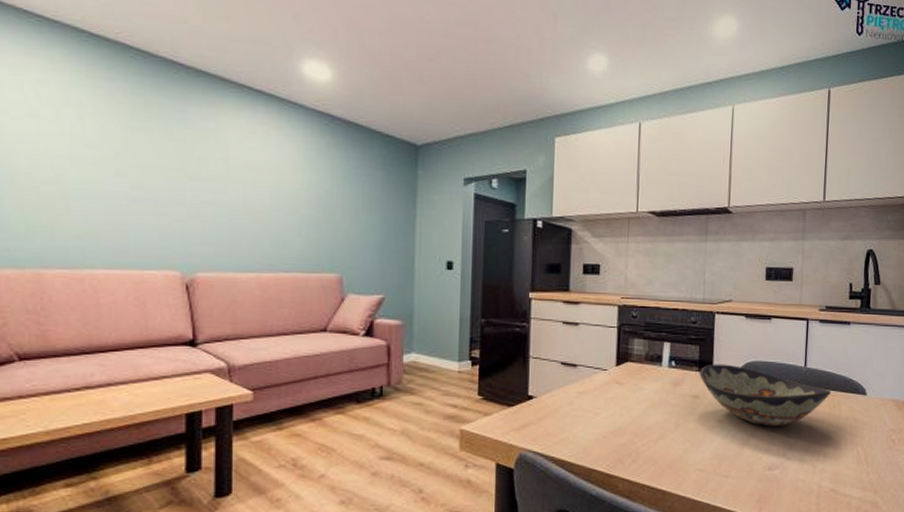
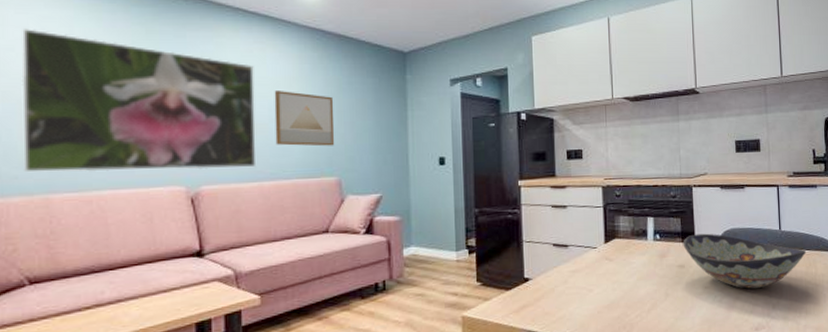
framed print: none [15,91,257,257] -> present [21,29,256,173]
wall art: none [276,177,339,241] -> present [274,91,335,147]

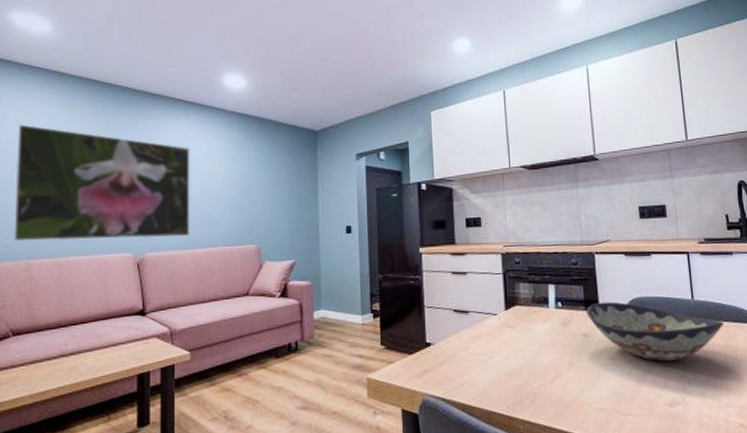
wall art: present [274,91,335,147] -> none [206,169,256,217]

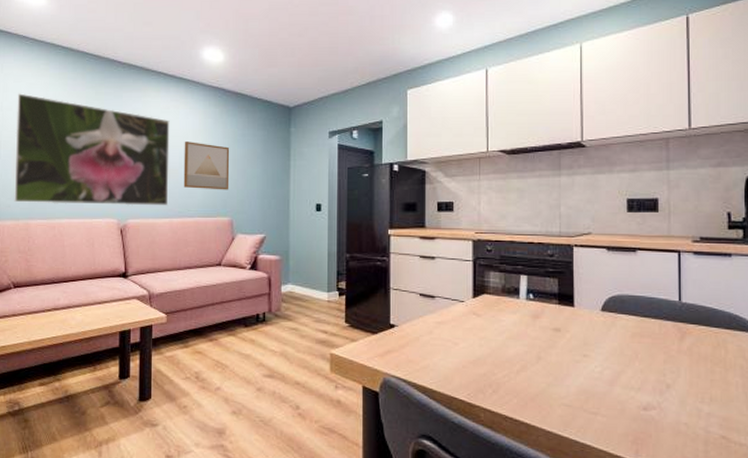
wall art: none [206,169,256,217] -> present [183,142,230,190]
decorative bowl: present [586,301,725,361] -> none [559,297,714,363]

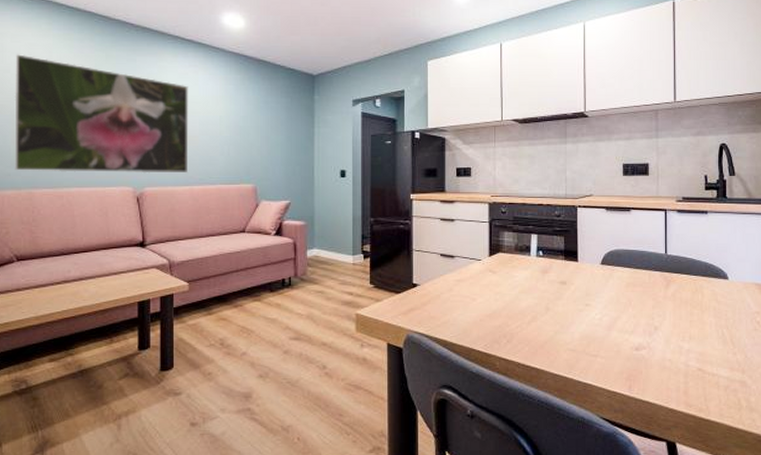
wall art: present [183,142,230,190] -> none [204,108,253,157]

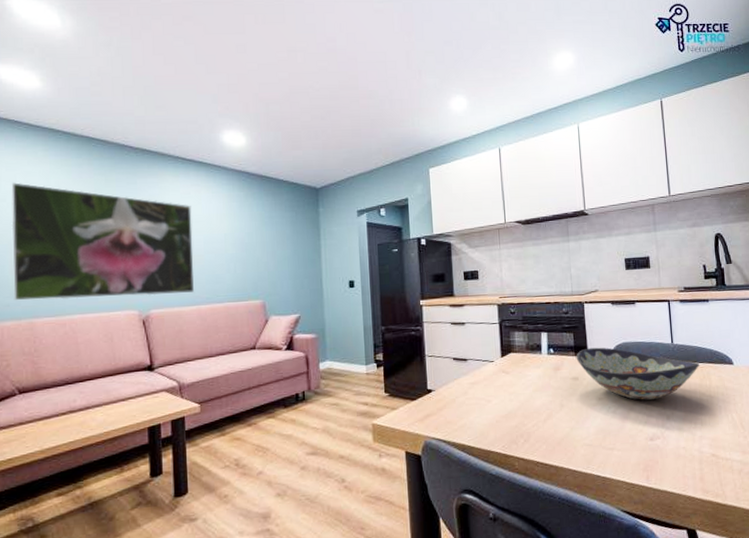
decorative bowl: none [565,253,693,309] -> present [576,347,700,400]

